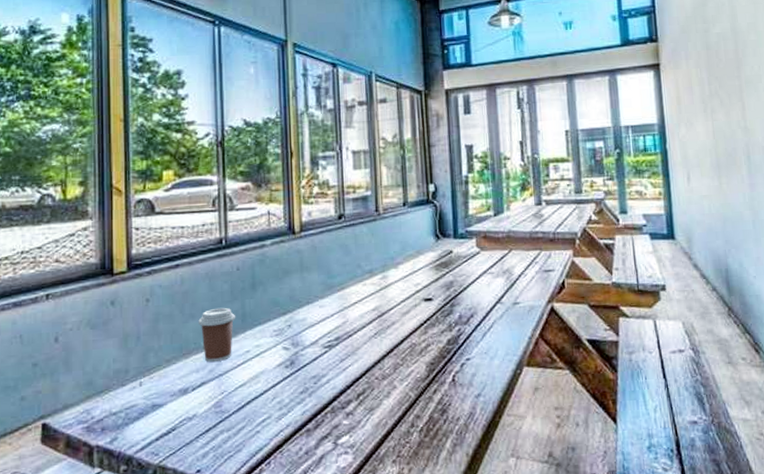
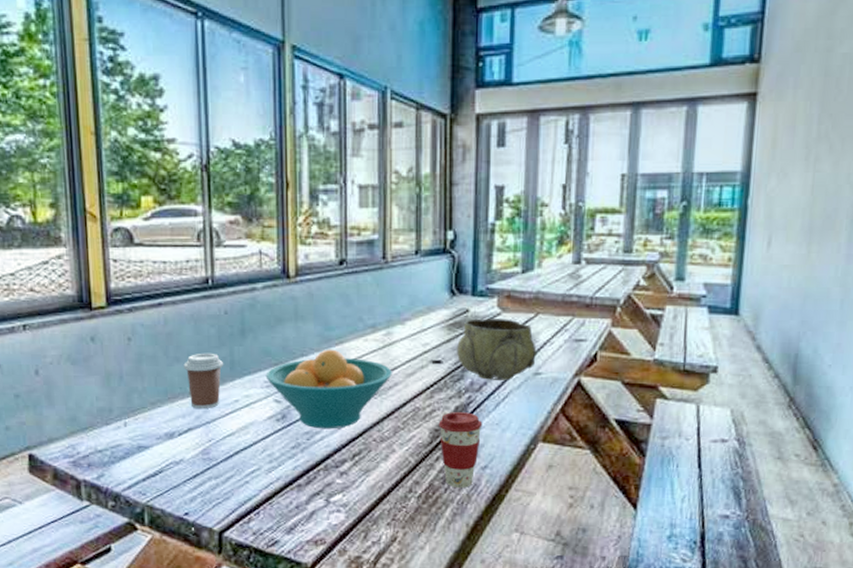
fruit bowl: none [275,295,389,372] -> present [265,349,392,429]
coffee cup: none [433,344,473,419] -> present [438,412,483,489]
decorative bowl: none [445,256,514,313] -> present [457,318,536,380]

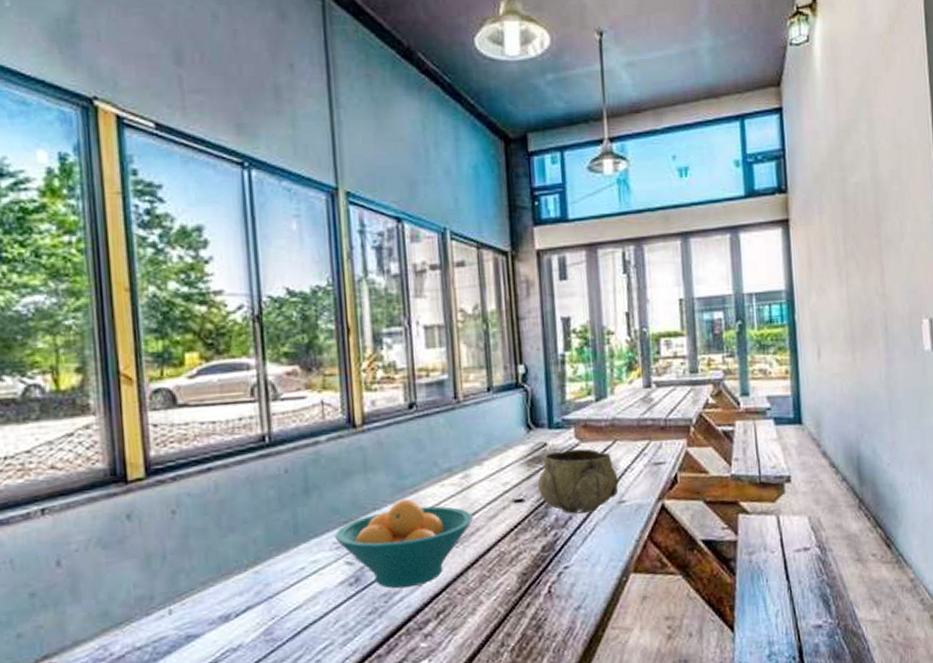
coffee cup: present [184,352,224,409] -> none [239,517,287,583]
coffee cup: present [438,412,483,489] -> none [526,550,572,635]

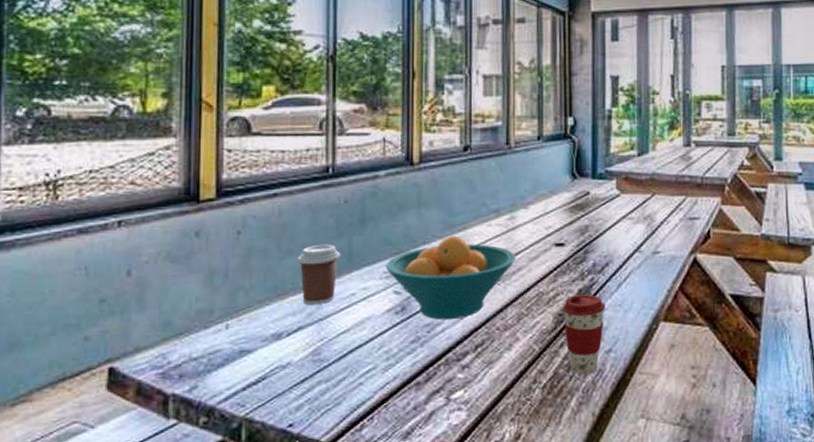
coffee cup: none [239,517,287,583] -> present [297,244,342,306]
coffee cup: none [526,550,572,635] -> present [562,295,606,376]
decorative bowl: present [538,448,619,514] -> none [579,200,654,261]

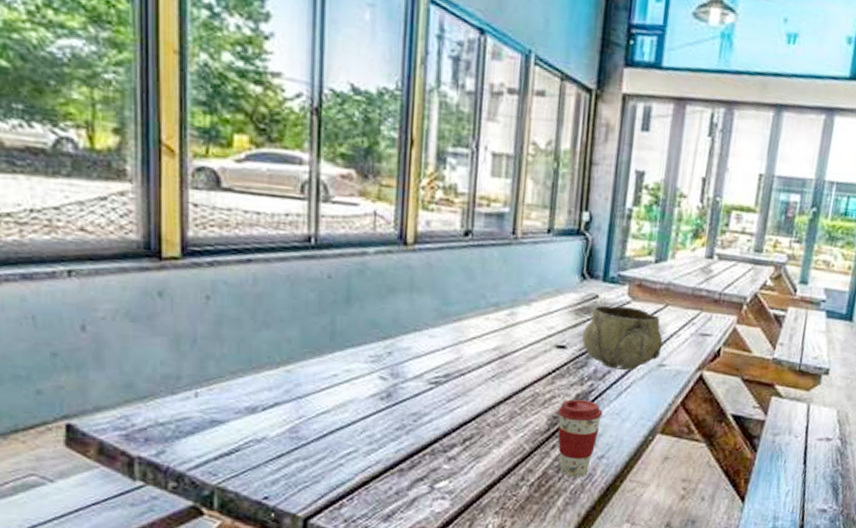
coffee cup: present [297,244,342,306] -> none [274,319,323,382]
fruit bowl: present [385,235,516,320] -> none [371,325,513,411]
decorative bowl: none [579,200,654,261] -> present [582,305,663,370]

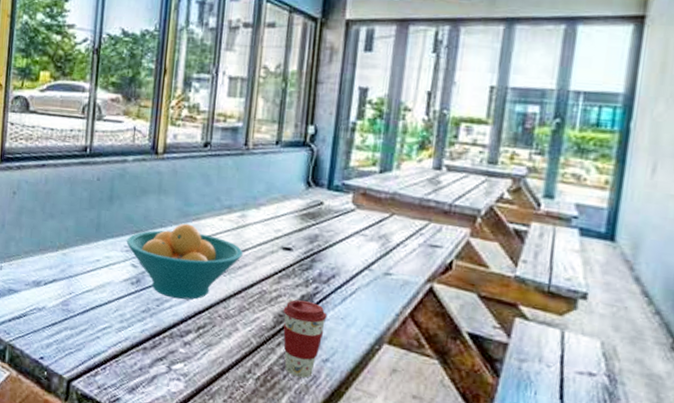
fruit bowl: none [371,325,513,411] -> present [126,223,243,300]
decorative bowl: present [582,305,663,370] -> none [307,211,389,276]

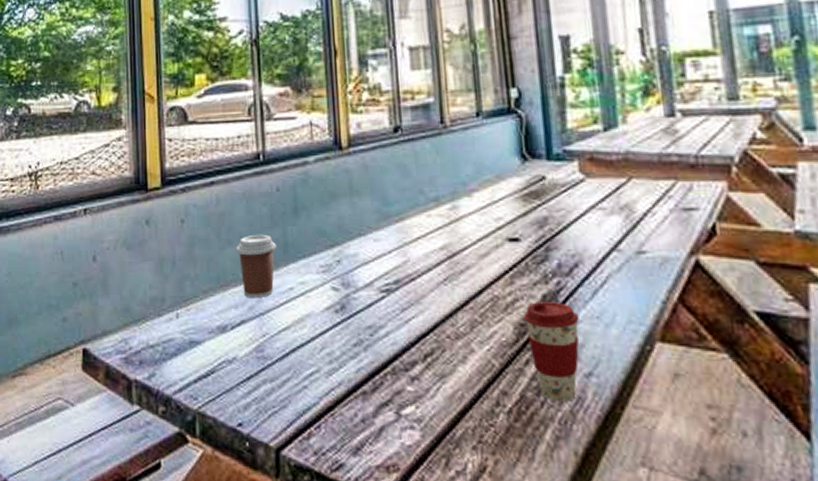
coffee cup: none [56,212,91,264] -> present [236,234,277,299]
fruit bowl: present [126,223,243,300] -> none [321,227,462,323]

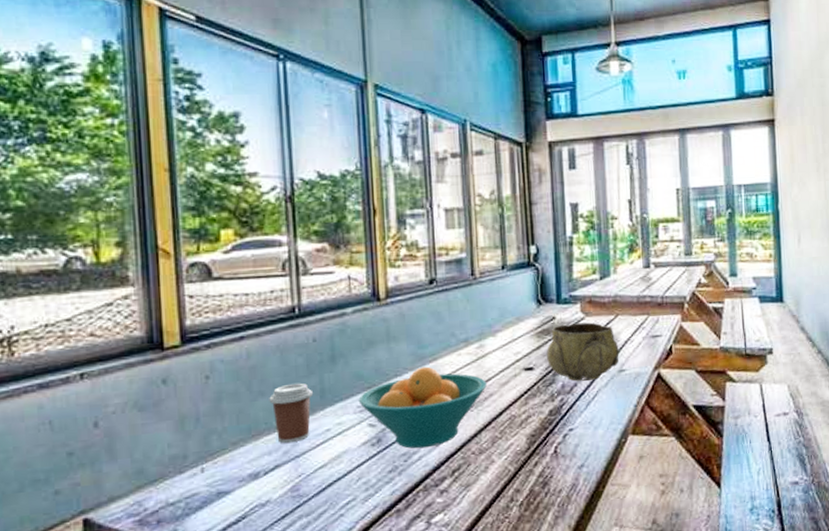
fruit bowl: none [321,227,462,323] -> present [358,366,487,449]
coffee cup: present [523,302,580,403] -> none [534,414,576,491]
decorative bowl: none [536,185,636,261] -> present [547,322,619,382]

